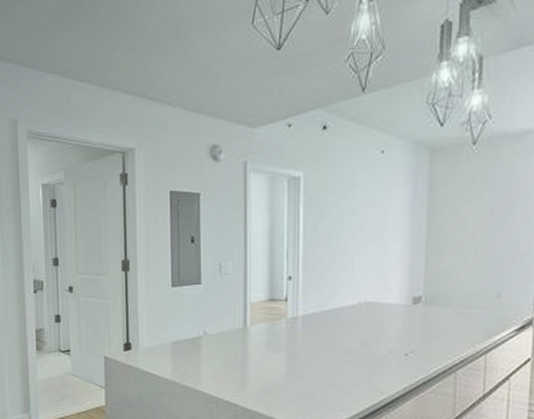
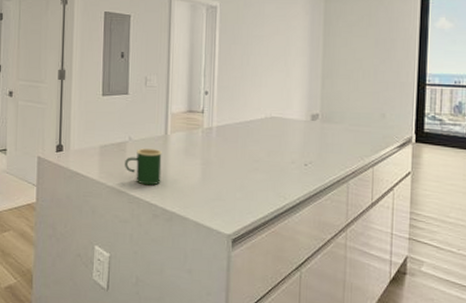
mug: none [200,343,241,384] -> present [125,148,162,186]

